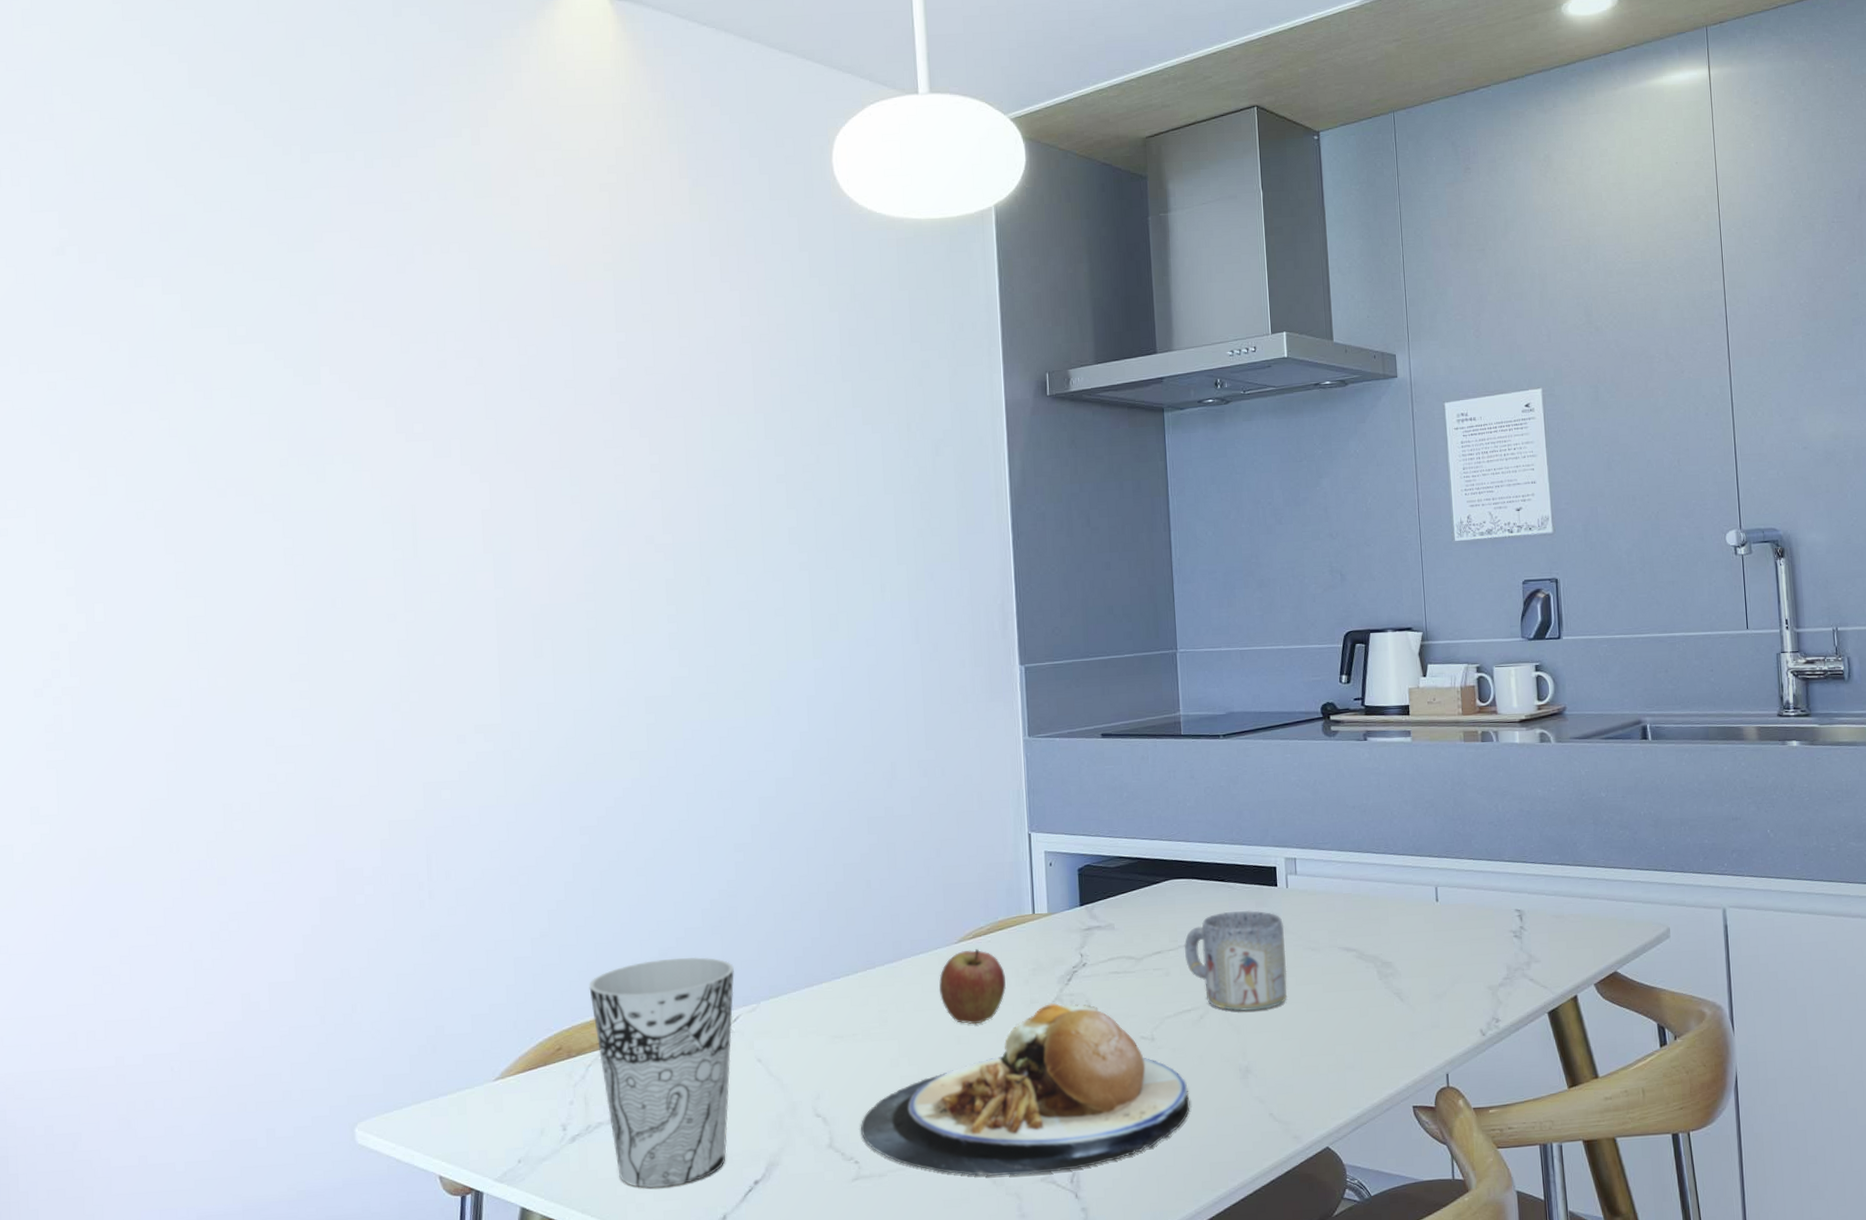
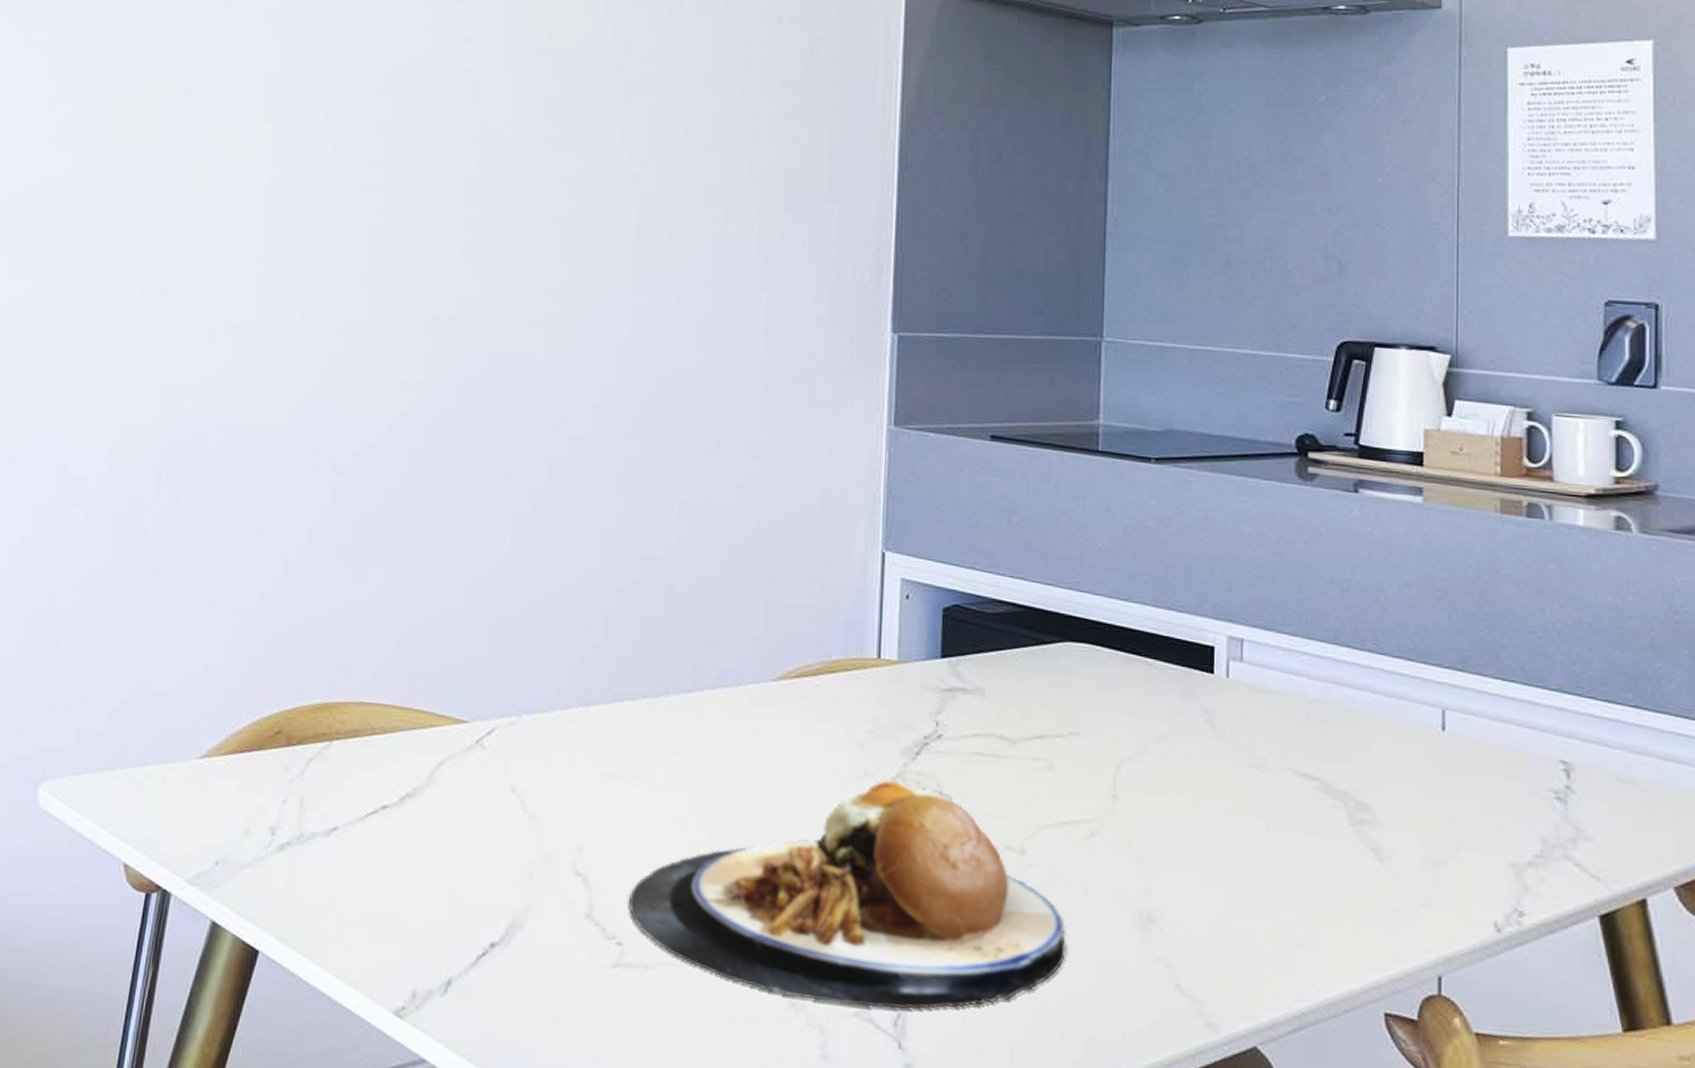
cup: present [589,956,734,1188] -> none [321,640,495,931]
fruit: present [939,949,1006,1025] -> none [747,692,834,792]
mug: present [1184,910,1287,1011] -> none [1076,696,1219,840]

